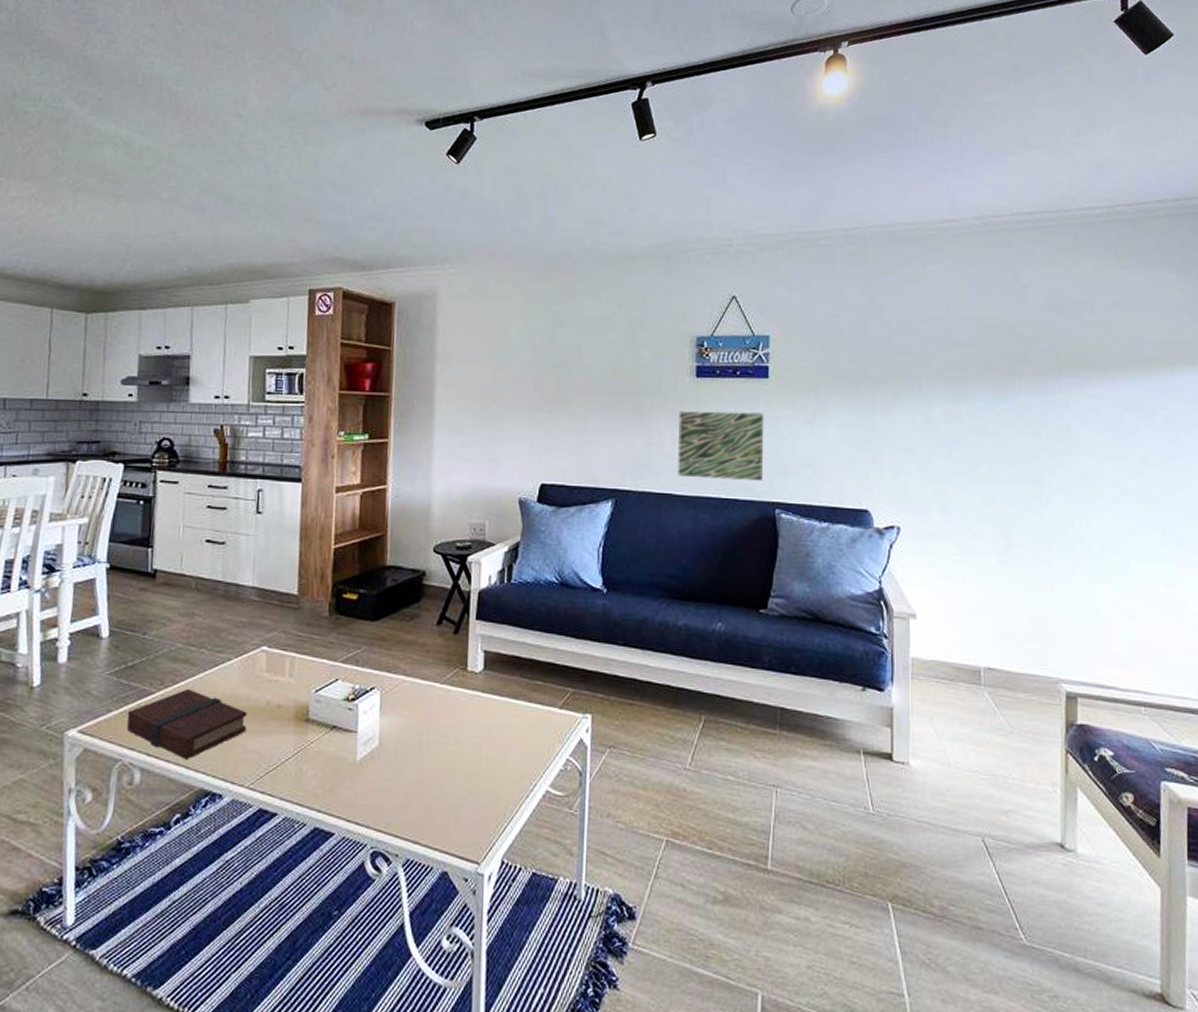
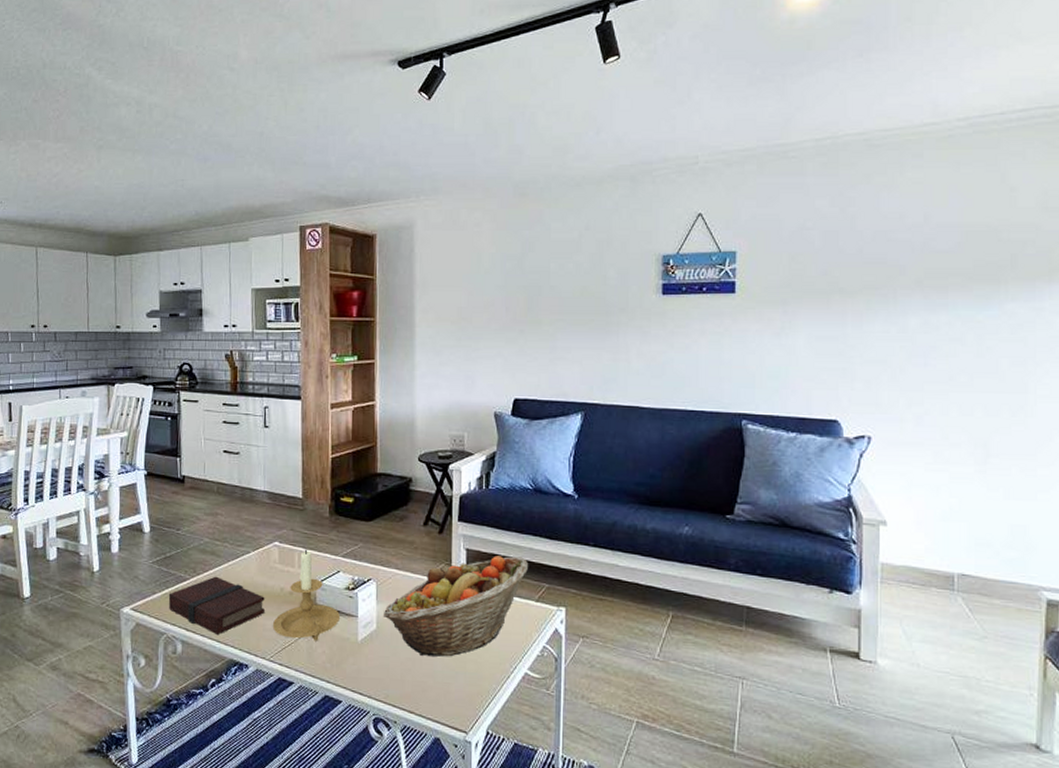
candle holder: none [254,654,336,763] -> present [272,549,340,641]
fruit basket: none [386,658,552,776] -> present [382,556,528,657]
wall art: present [678,411,764,482] -> none [645,327,731,394]

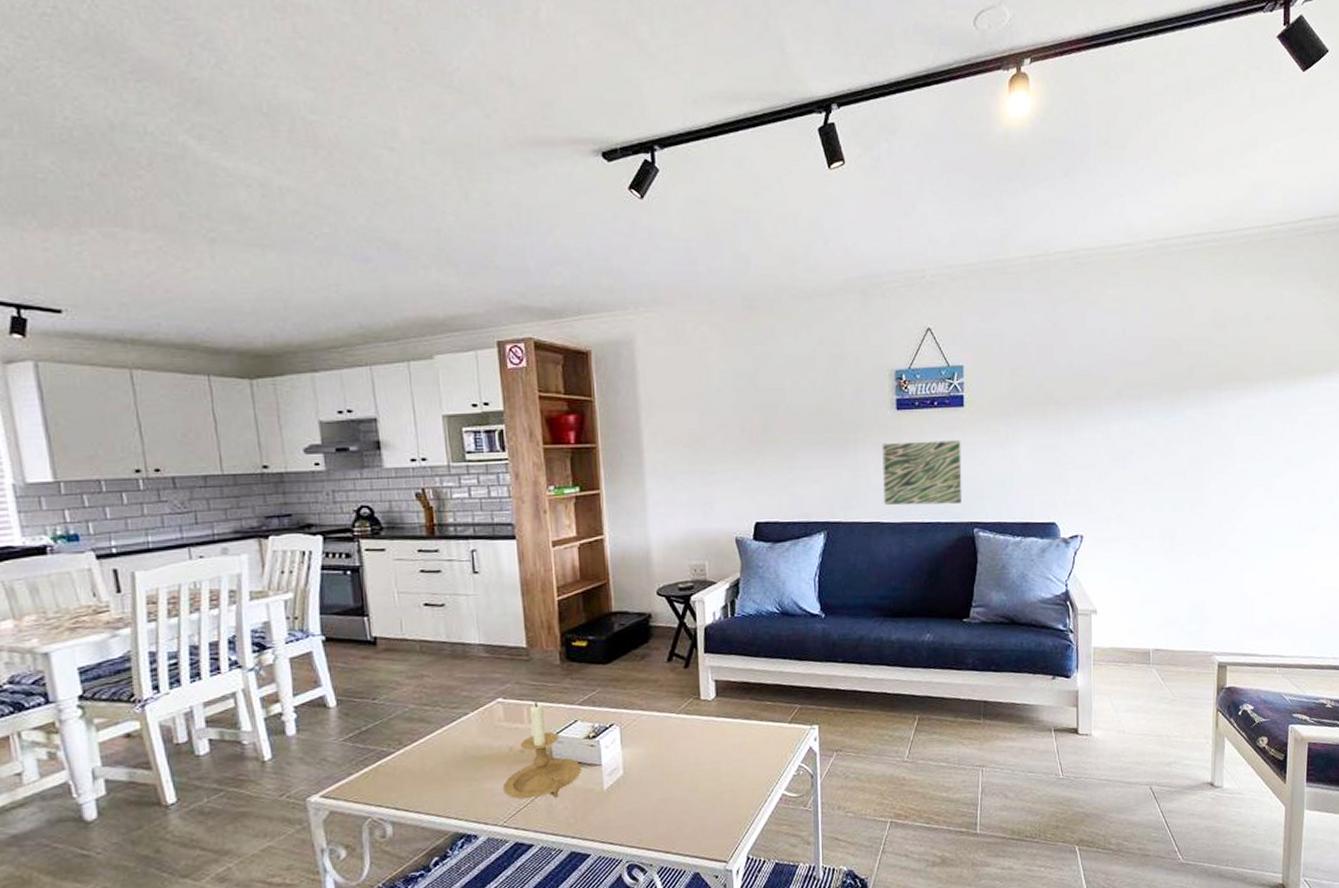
book: present [168,576,265,634] -> none [369,745,492,809]
fruit basket: present [382,556,528,657] -> none [629,681,779,794]
wall art: none [645,327,731,394] -> present [882,440,962,506]

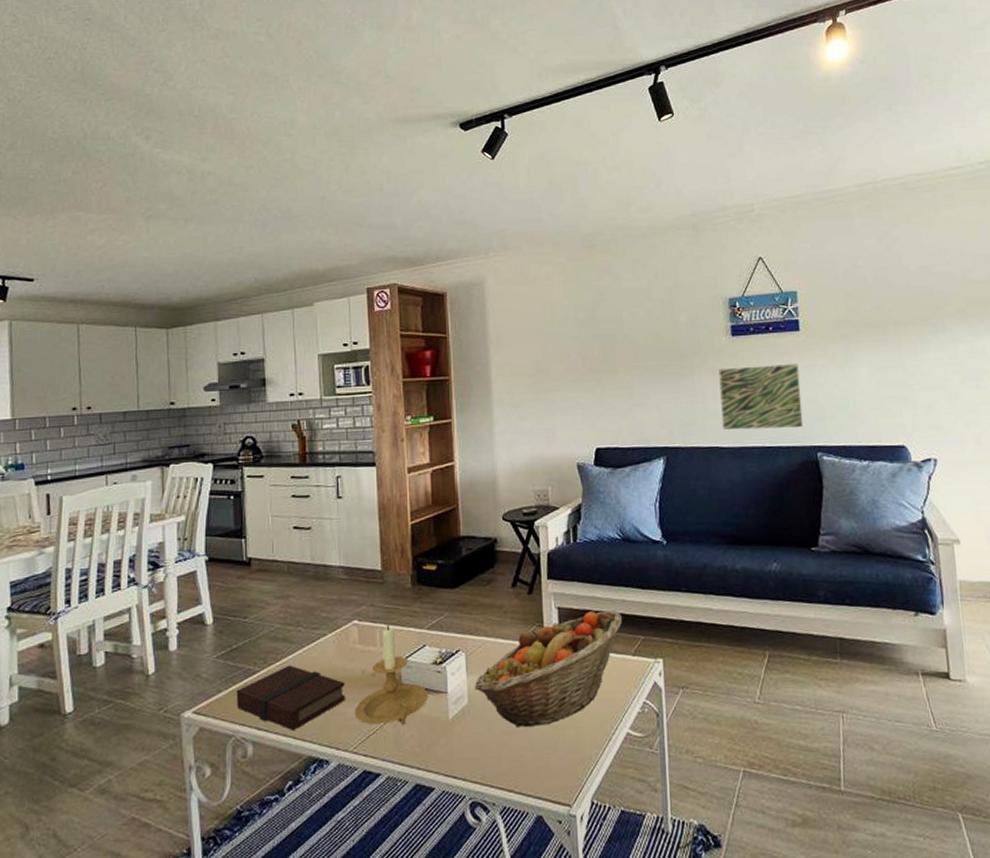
book: none [369,745,492,809] -> present [236,665,345,730]
fruit basket: none [629,681,779,794] -> present [474,610,622,727]

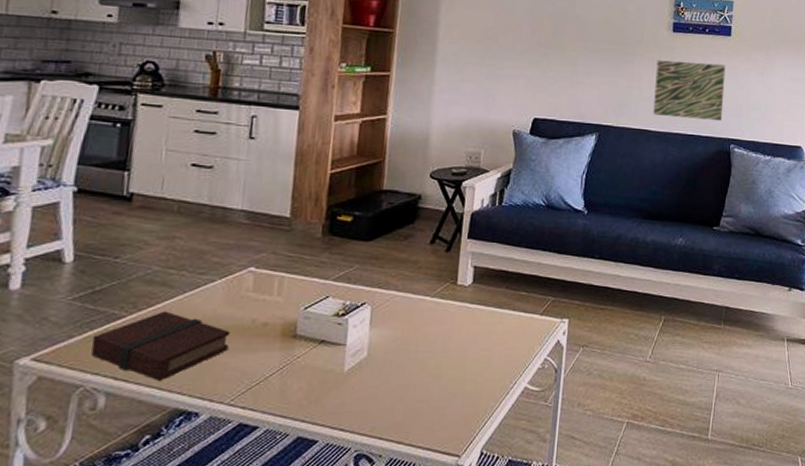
candle holder: present [354,625,428,725] -> none [236,274,325,377]
fruit basket: present [474,610,622,727] -> none [375,272,536,380]

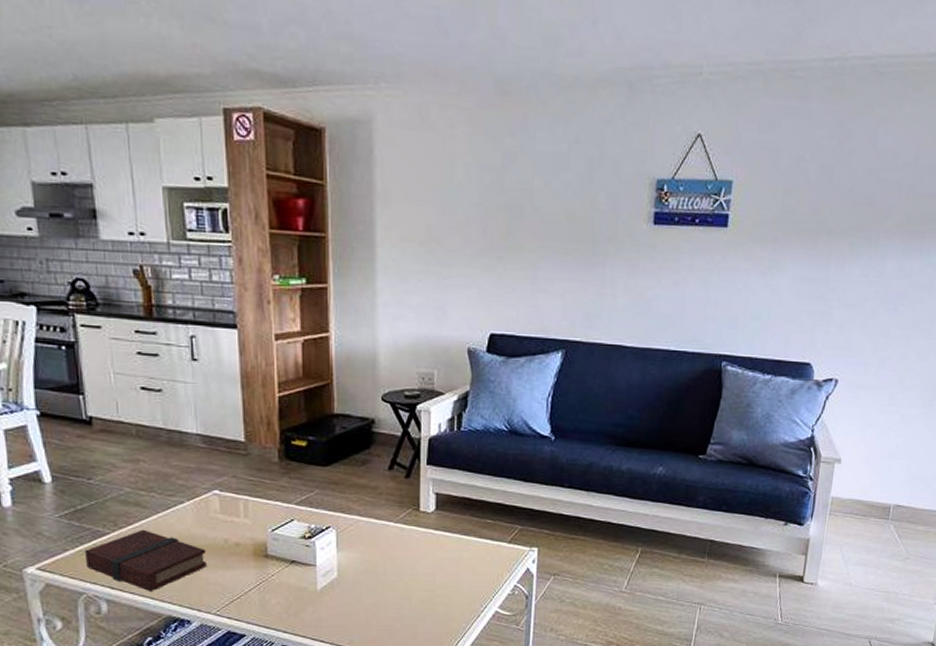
wall art: present [653,60,726,122] -> none [629,260,720,334]

